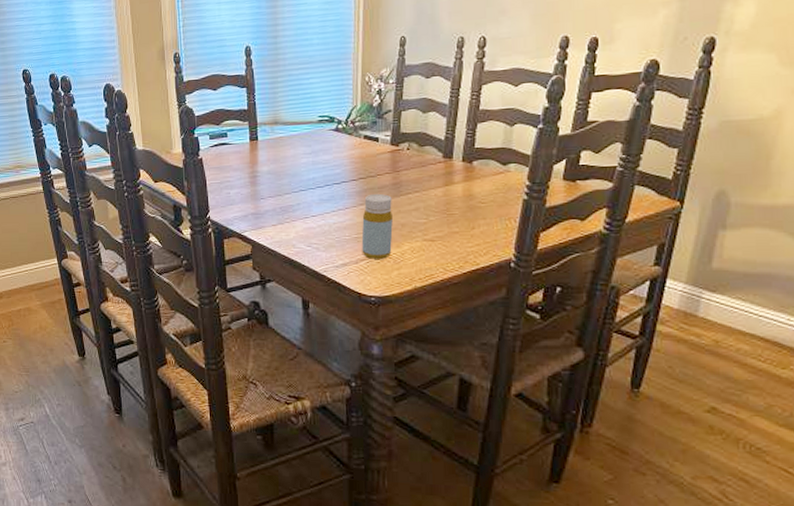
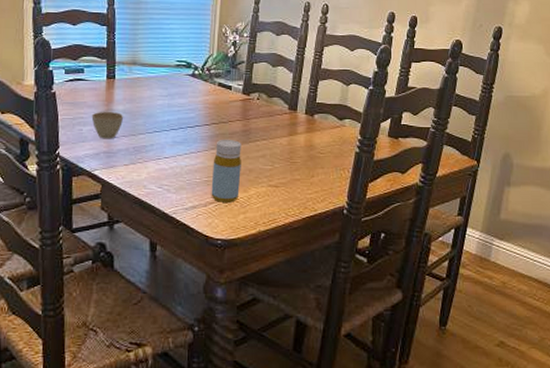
cup: none [237,173,269,201] -> present [91,111,124,139]

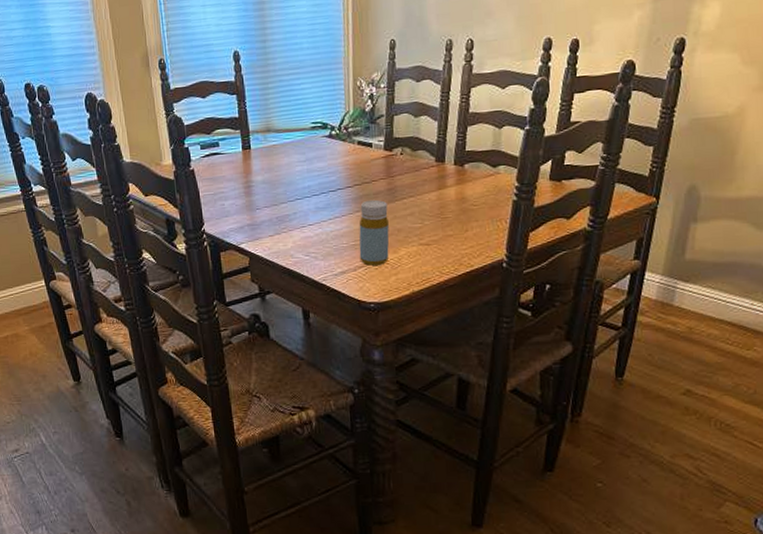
cup: present [91,111,124,139] -> none [231,182,264,212]

